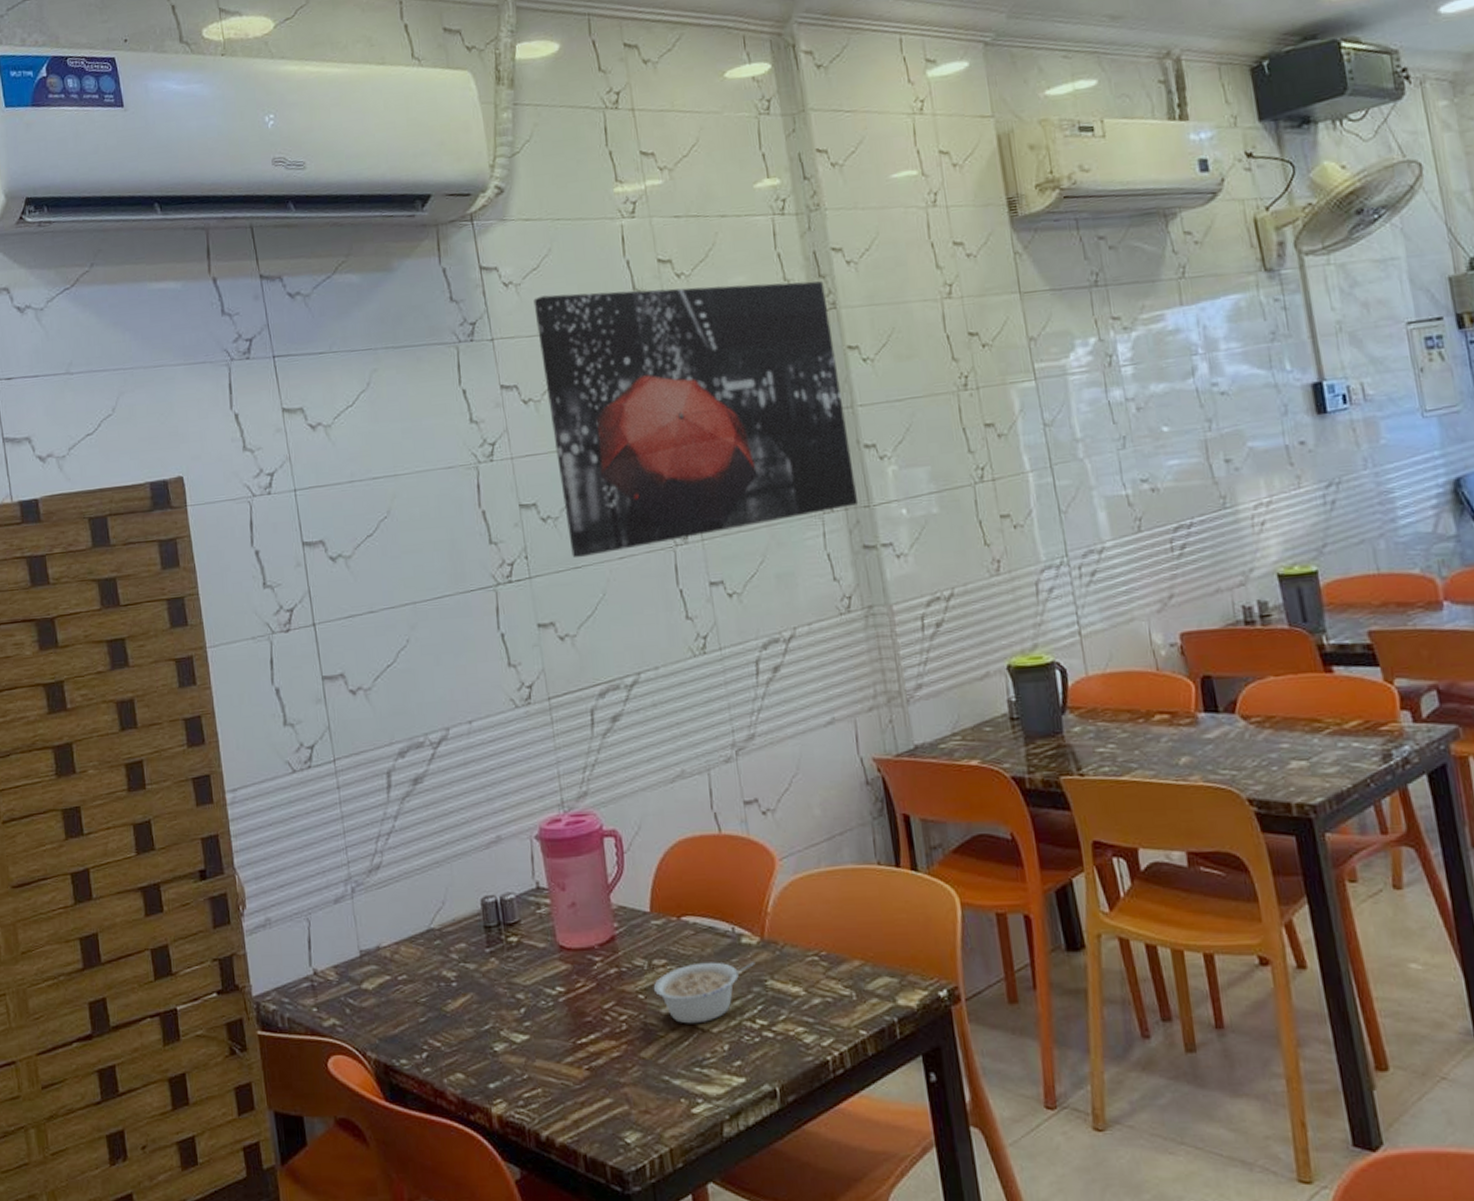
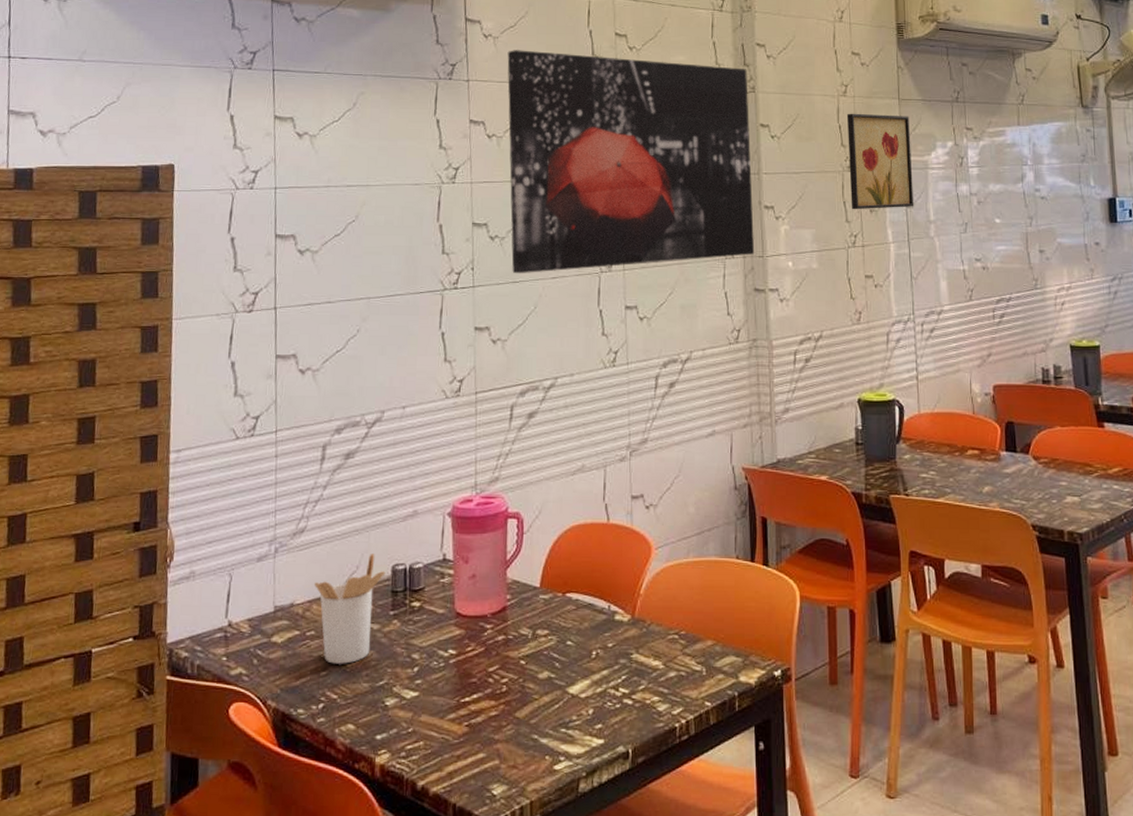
utensil holder: none [398,887,475,1009] -> present [314,554,386,664]
legume: present [653,962,756,1024] -> none [534,635,625,689]
wall art: none [954,312,1054,437] -> present [846,113,914,210]

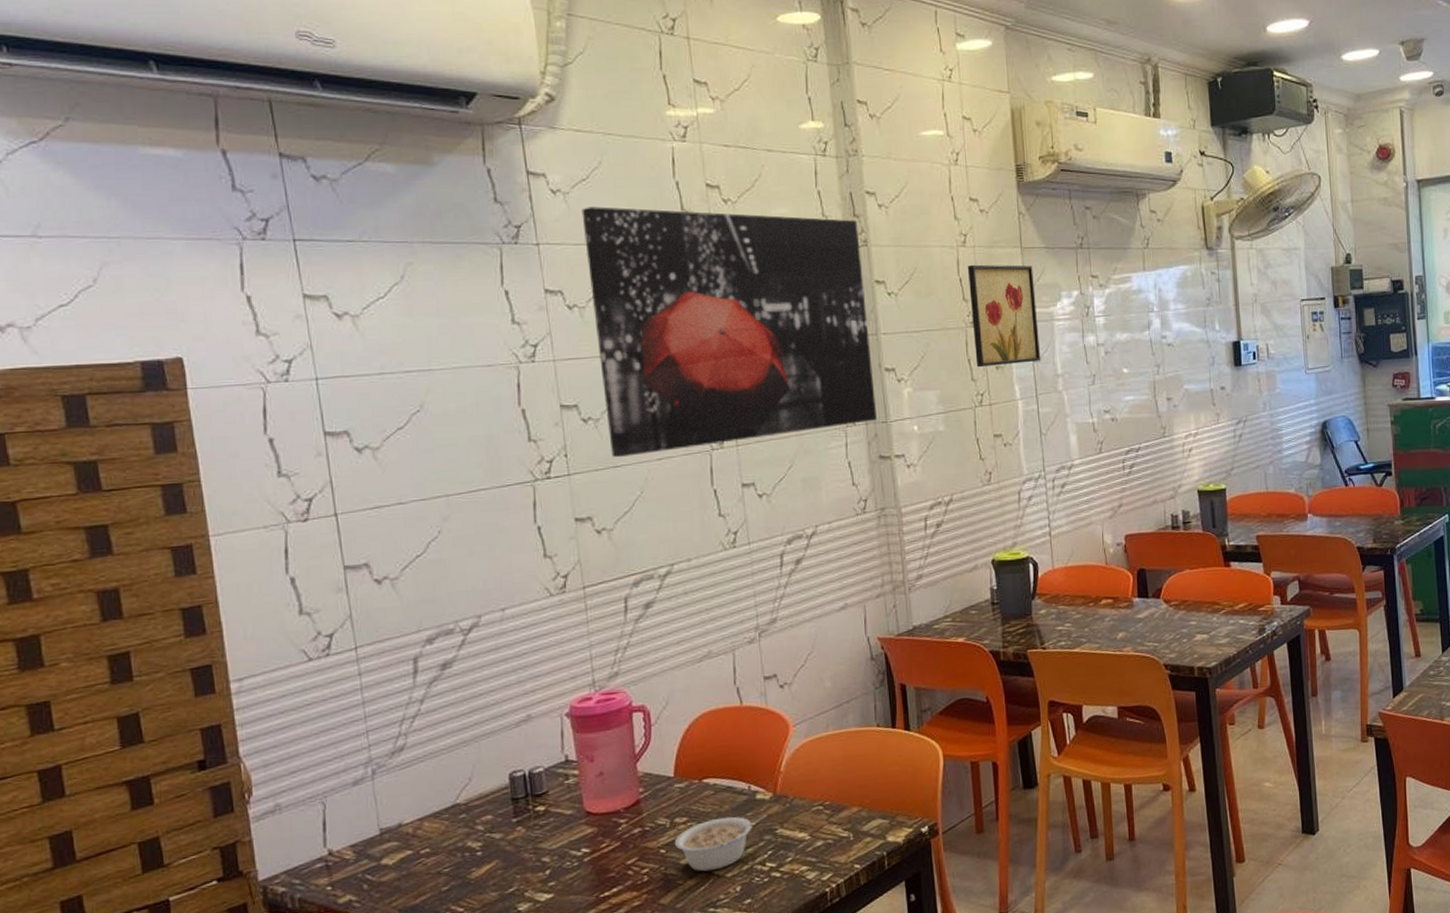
utensil holder: present [314,554,386,664] -> none [422,763,503,878]
legume: none [534,635,625,689] -> present [674,814,768,872]

